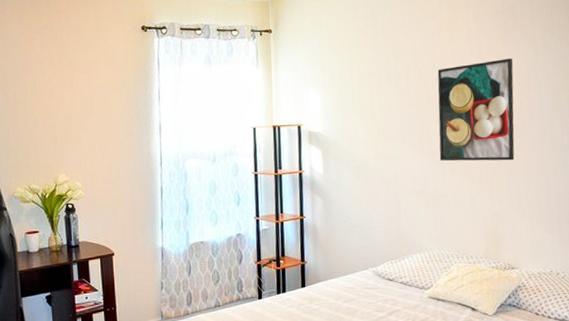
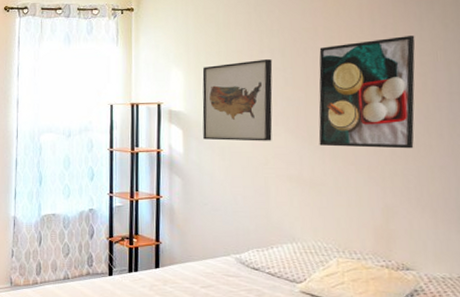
wall art: none [337,81,401,160] -> present [202,59,273,141]

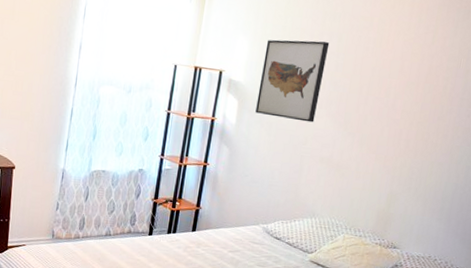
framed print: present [318,36,415,149] -> none [351,38,449,145]

